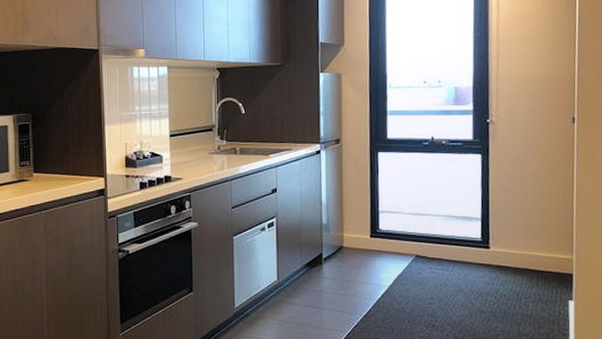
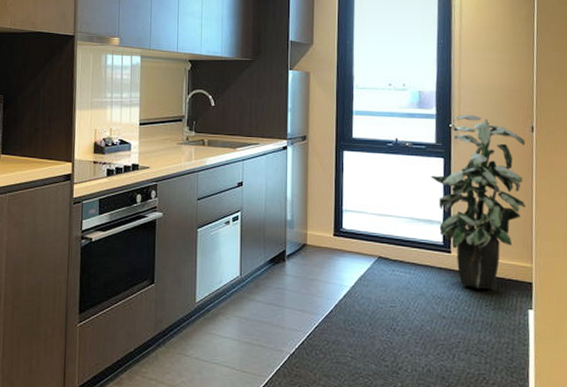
indoor plant: none [468,109,567,282] -> present [431,115,526,289]

